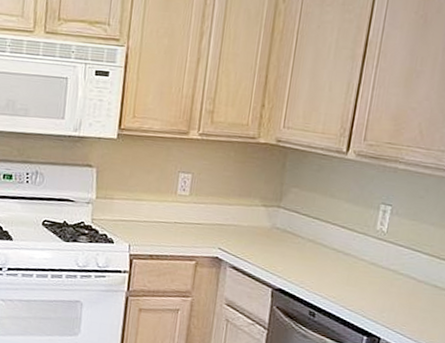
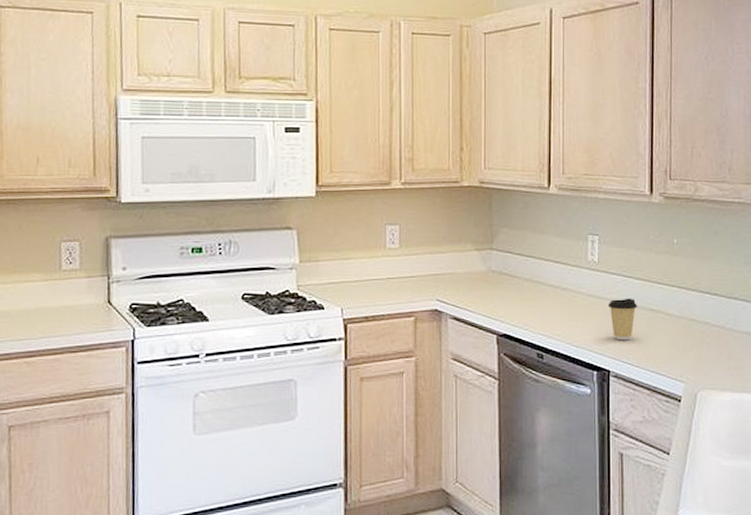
coffee cup: none [389,270,421,312] -> present [607,298,637,341]

